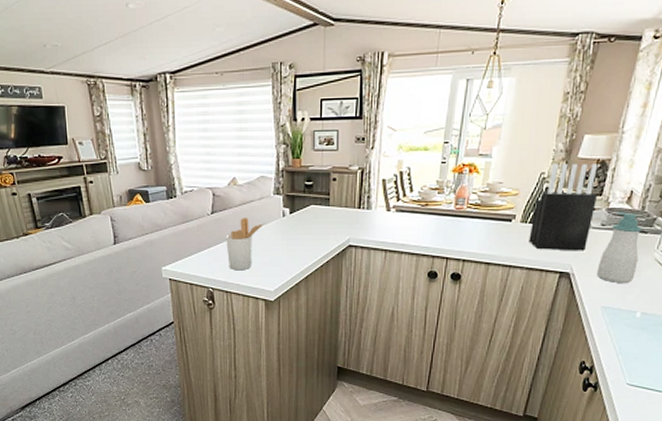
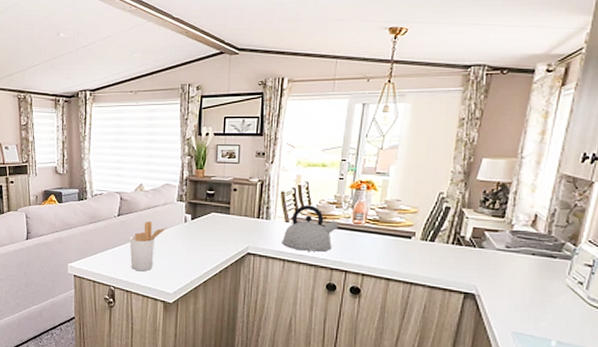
kettle: none [384,192,441,240] -> present [282,205,339,252]
knife block: present [529,164,598,251] -> none [430,185,499,273]
soap bottle: present [596,212,643,283] -> none [504,235,551,308]

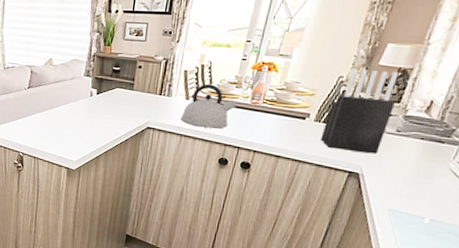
utensil holder: present [129,220,168,272] -> none [38,93,74,140]
knife block: none [430,185,499,273] -> present [320,69,399,154]

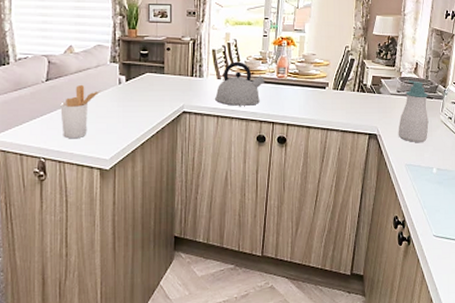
utensil holder: none [38,93,74,140] -> present [60,84,101,139]
knife block: present [320,69,399,154] -> none [341,40,391,115]
soap bottle: none [386,120,440,189] -> present [398,80,429,142]

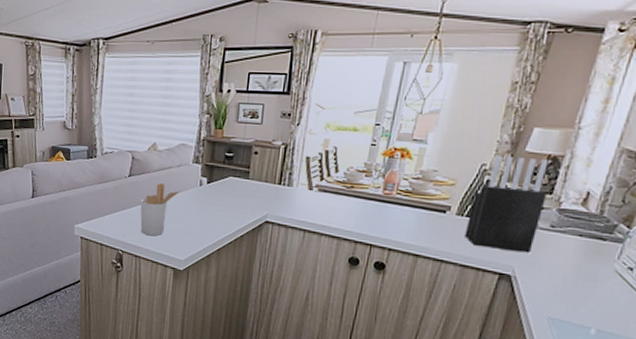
kettle: present [215,61,265,106] -> none [304,172,367,223]
knife block: none [341,40,391,115] -> present [464,156,549,253]
soap bottle: present [398,80,429,142] -> none [543,214,601,294]

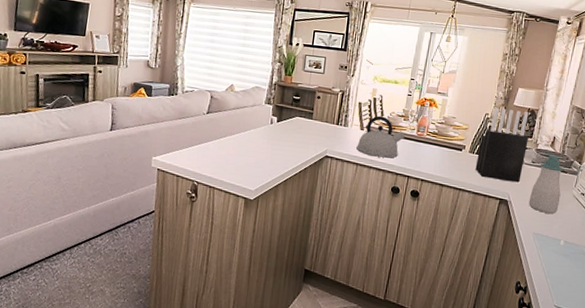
utensil holder: present [140,182,181,236] -> none [216,120,254,168]
kettle: none [304,172,367,223] -> present [356,115,405,158]
soap bottle: none [543,214,601,294] -> present [528,153,563,214]

